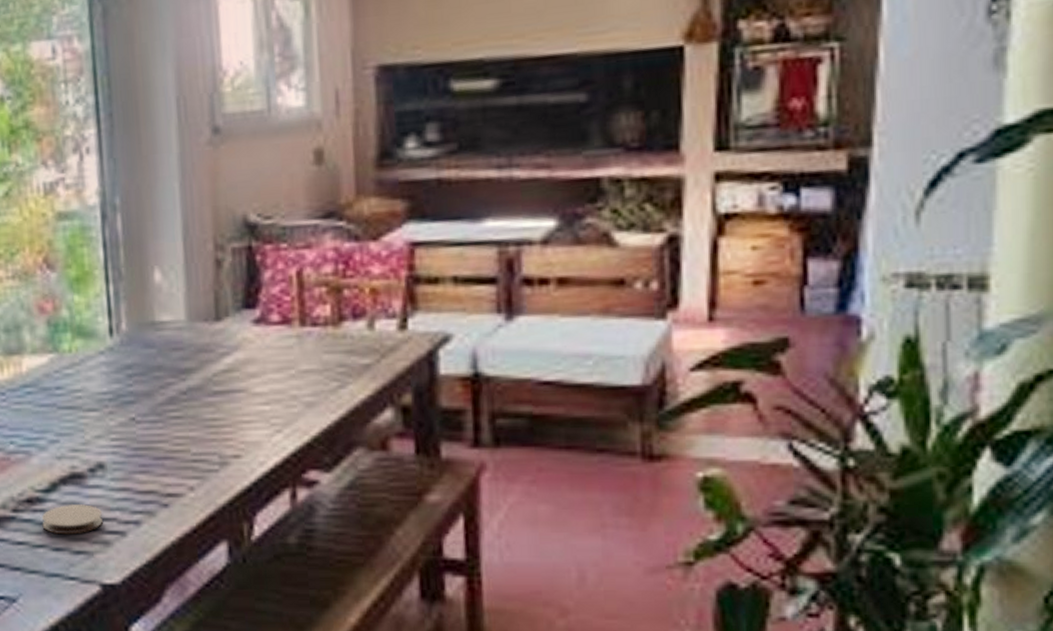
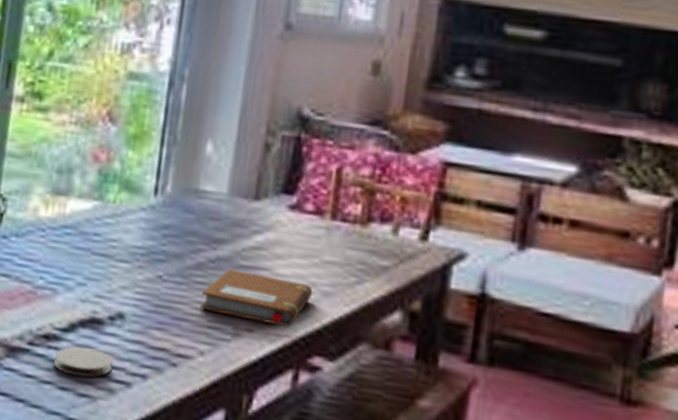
notebook: none [179,396,296,447] -> present [200,269,313,327]

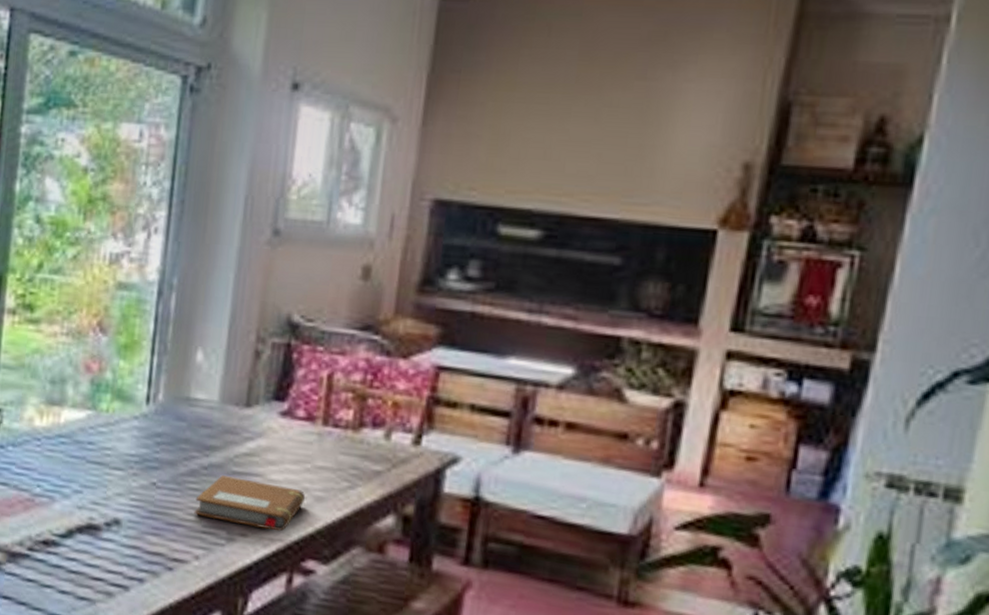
coaster: present [53,347,114,378] -> none [53,552,111,582]

